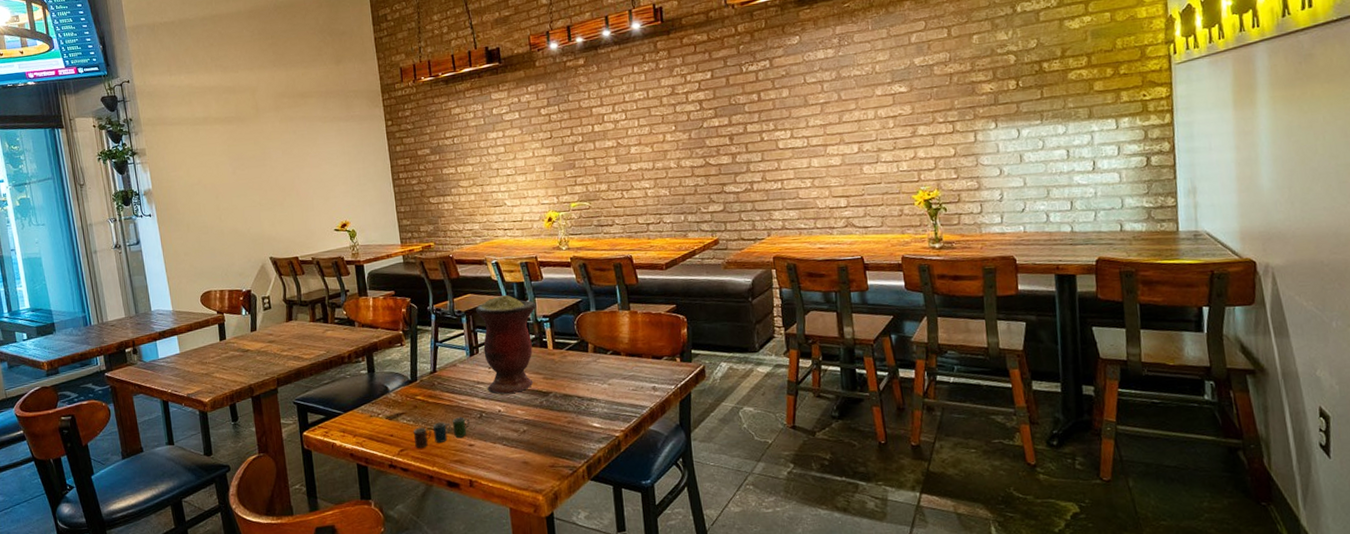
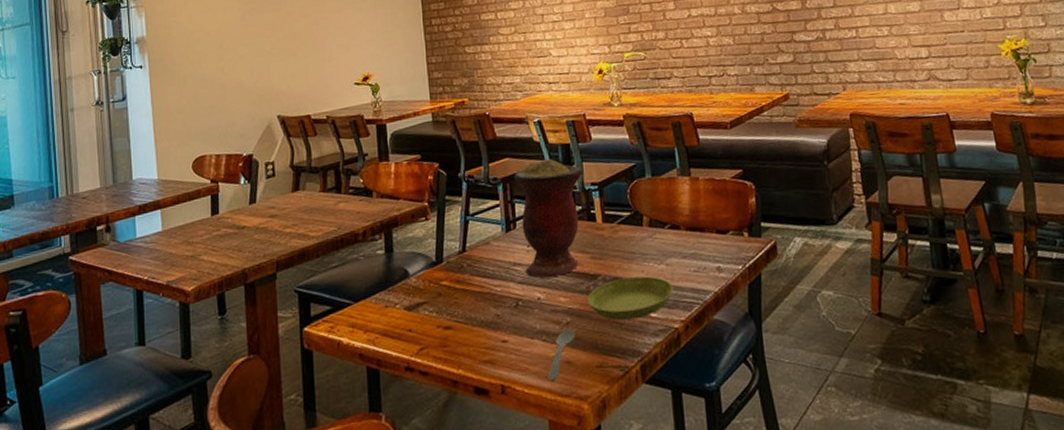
cup: present [413,416,470,449] -> none [435,306,503,347]
spoon: none [508,437,531,477] -> present [547,330,575,381]
saucer: none [540,393,615,430] -> present [586,276,673,321]

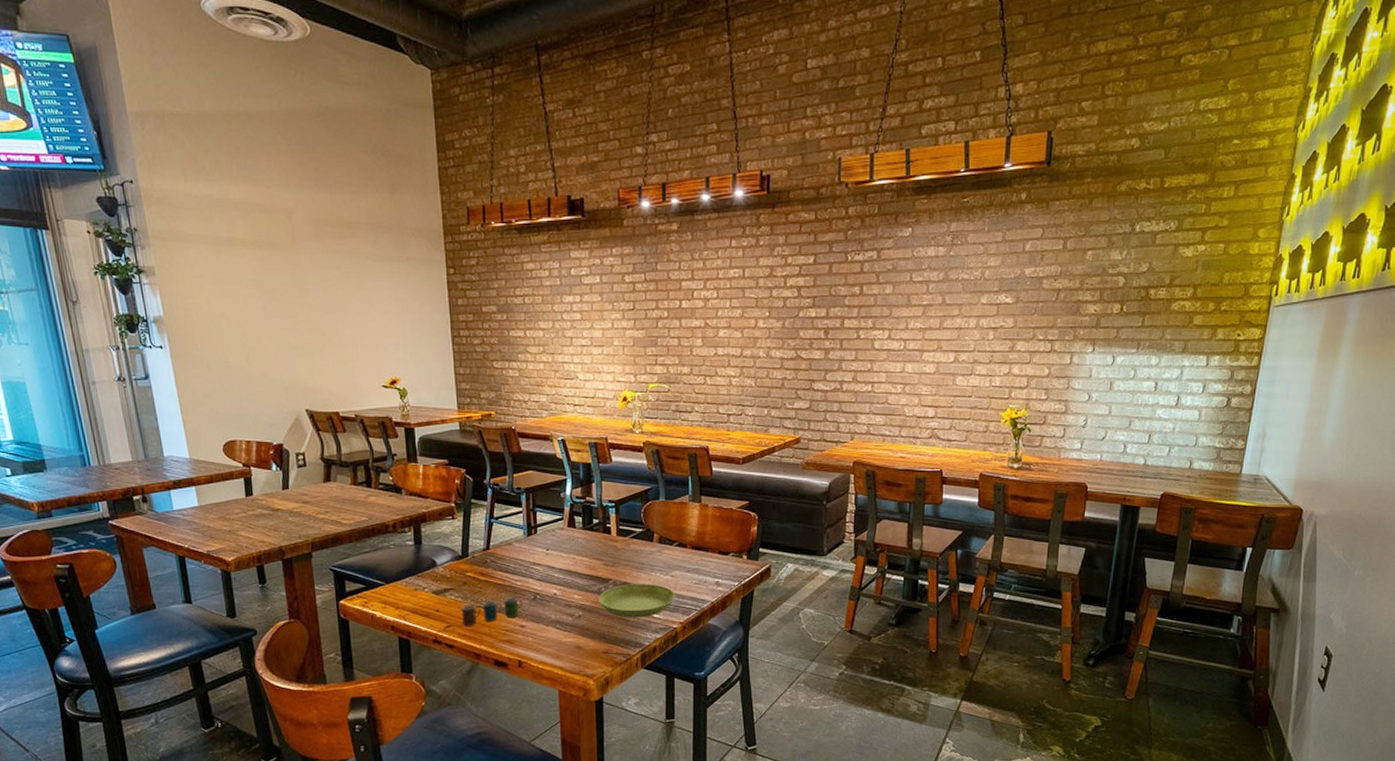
cup: none [435,306,503,347] -> present [461,597,522,626]
vase: present [514,159,584,278] -> none [537,476,603,578]
spoon: present [547,330,575,381] -> none [559,622,586,660]

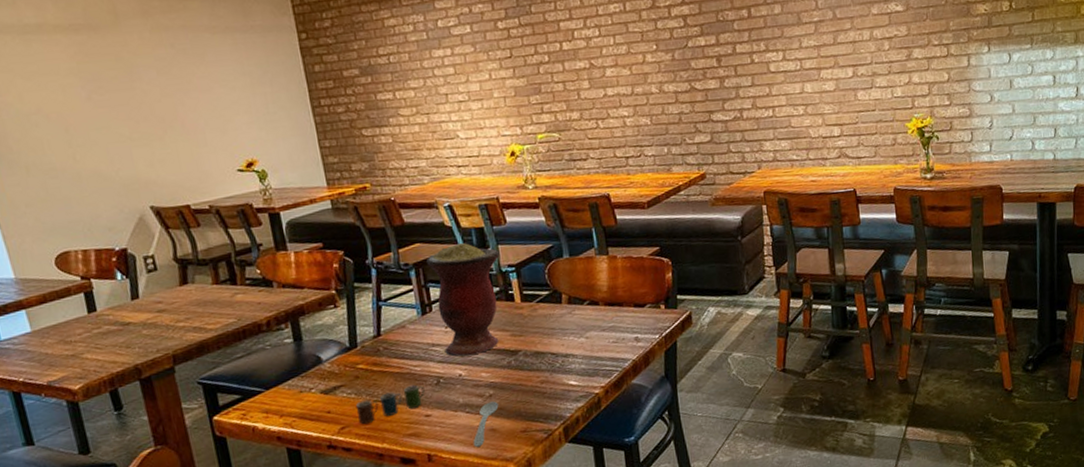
vase: none [537,476,603,578] -> present [426,243,500,357]
spoon: none [559,622,586,660] -> present [473,401,499,447]
saucer: present [598,584,675,618] -> none [508,349,593,391]

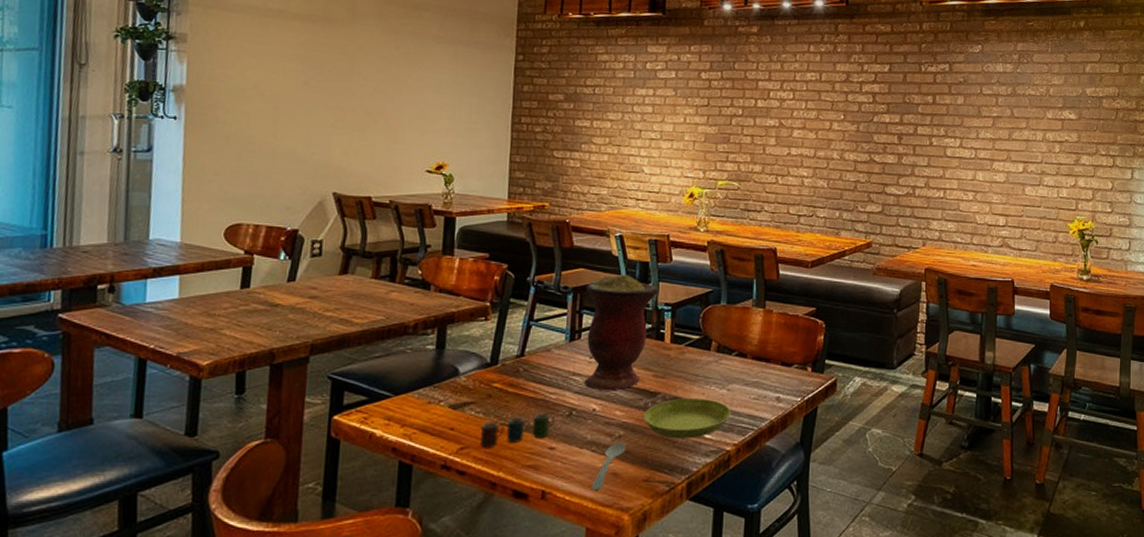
saucer: none [508,349,593,391] -> present [643,399,731,439]

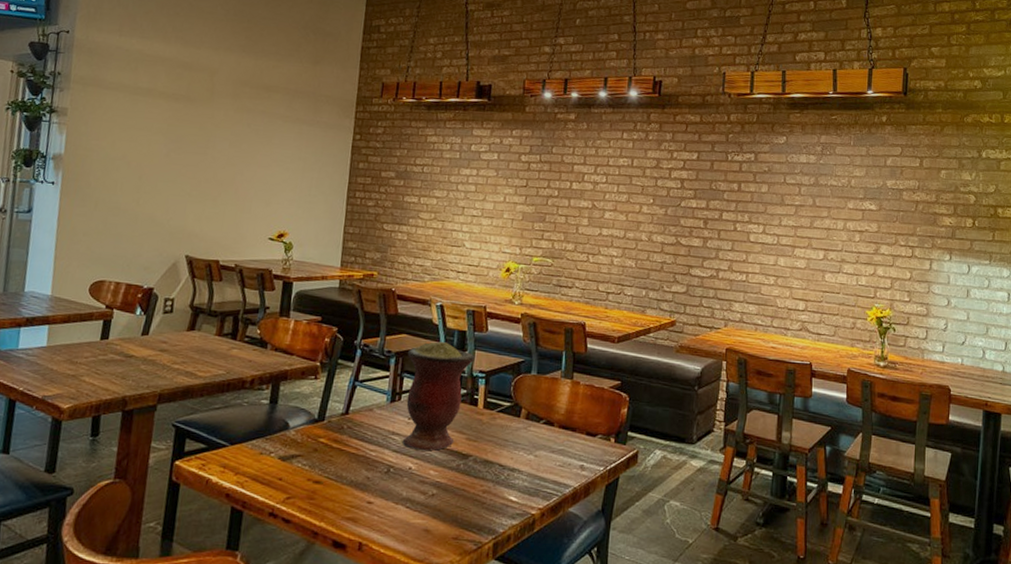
cup: present [480,413,555,448] -> none [305,468,374,499]
spoon: present [591,443,626,490] -> none [404,501,438,545]
saucer: present [643,399,731,439] -> none [455,462,537,501]

